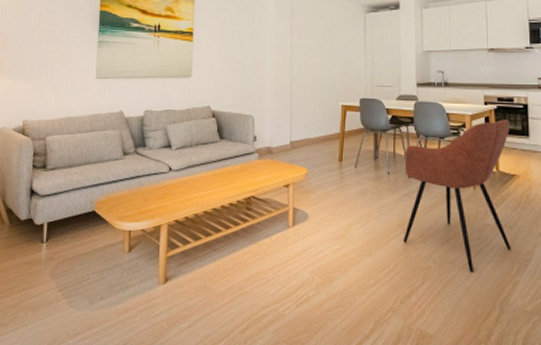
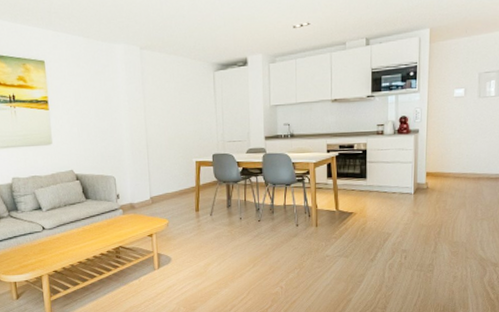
armchair: present [404,119,512,272] -> none [254,164,350,294]

